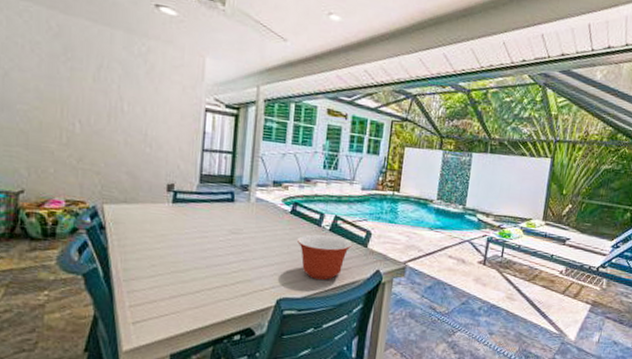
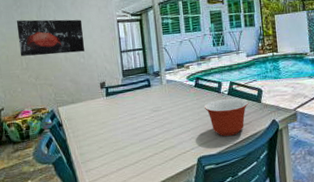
wall art: none [60,77,157,139] -> present [16,19,84,56]

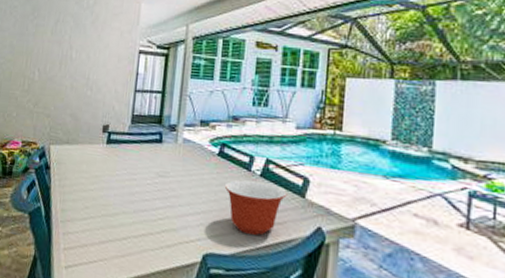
wall art: present [16,19,84,56] -> none [24,33,99,82]

